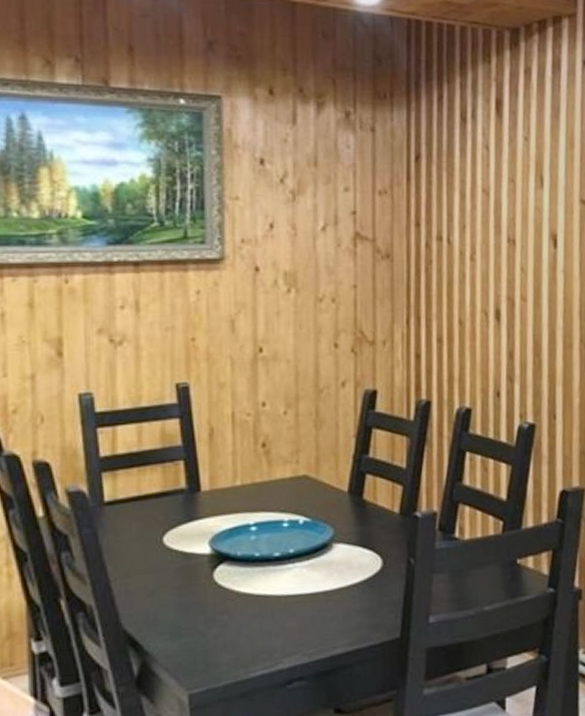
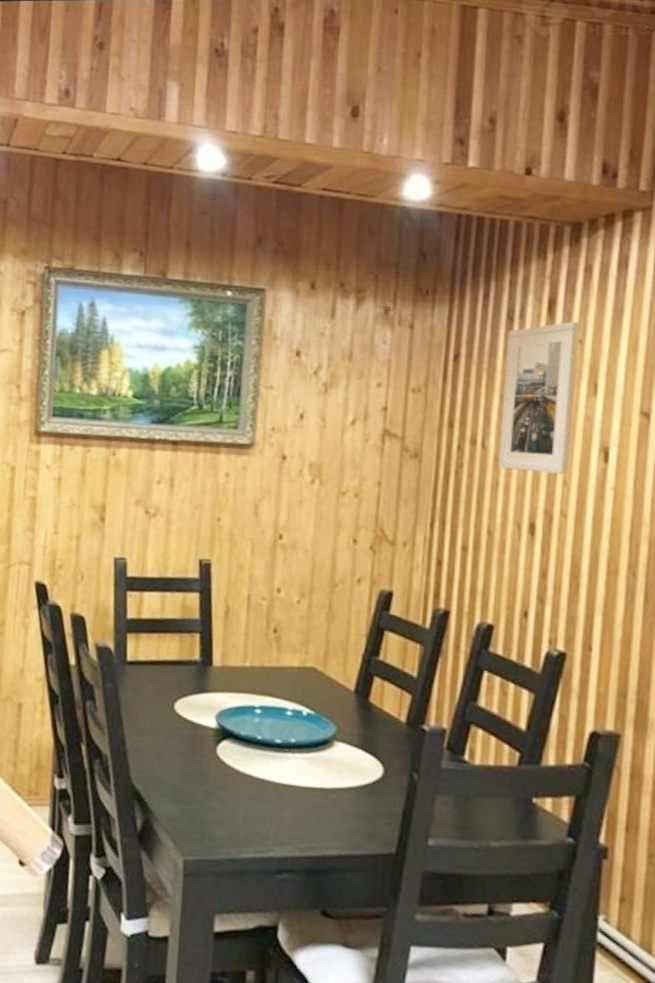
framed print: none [462,120,525,263] -> present [498,321,579,474]

